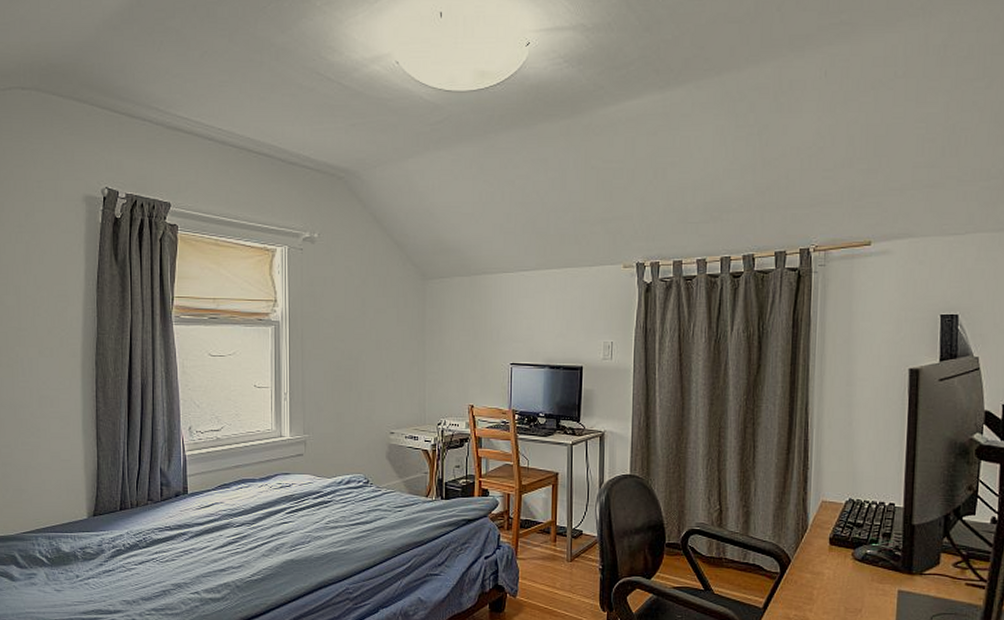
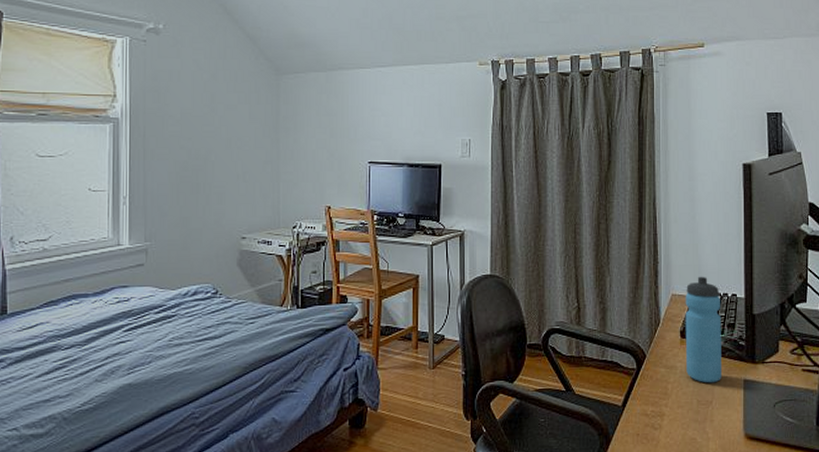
water bottle: none [834,483,876,592] -> present [685,276,721,383]

